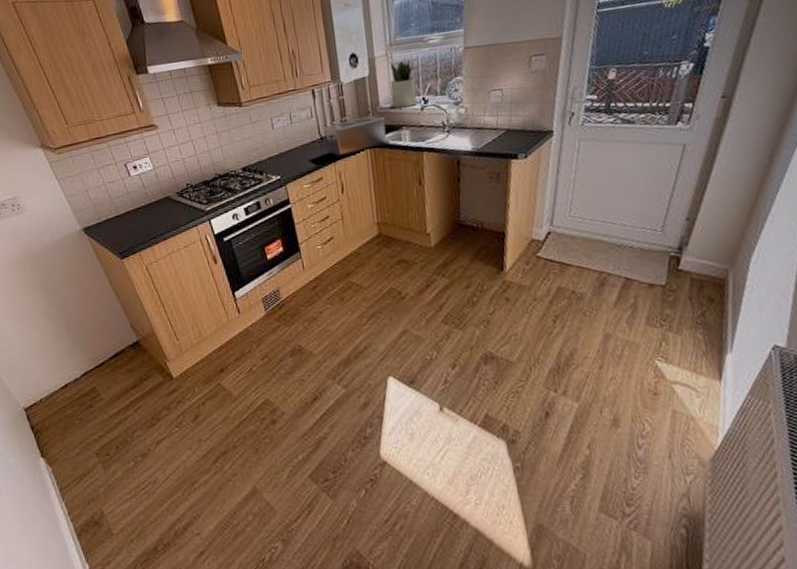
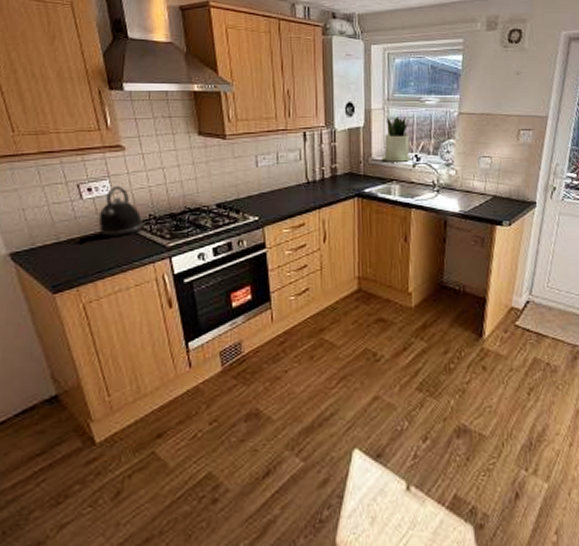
kettle: none [146,161,184,208] -> present [98,186,144,238]
toaster: present [325,115,387,158] -> none [313,165,376,205]

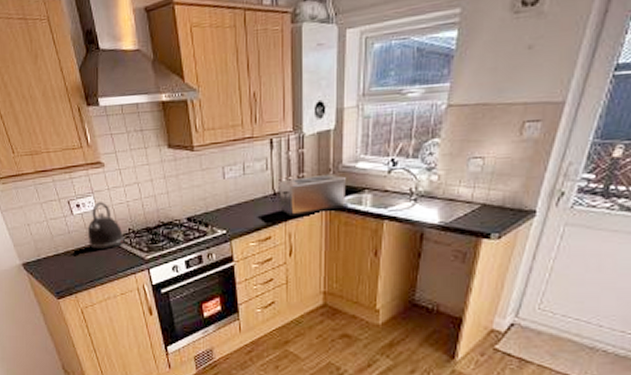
toaster: none [313,165,376,205] -> present [280,173,346,217]
planter: present [382,115,412,162] -> none [354,113,388,169]

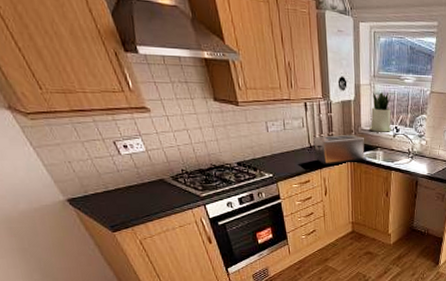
kettle: present [87,202,125,250] -> none [138,144,179,188]
planter: none [354,113,388,169] -> present [369,91,393,132]

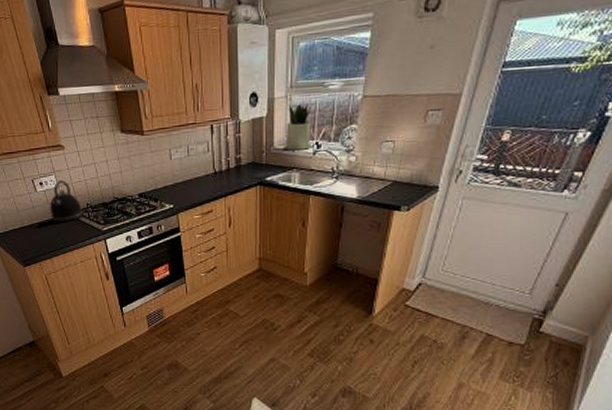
kettle: none [138,144,179,188] -> present [49,180,83,223]
toaster: present [314,134,365,166] -> none [220,155,277,193]

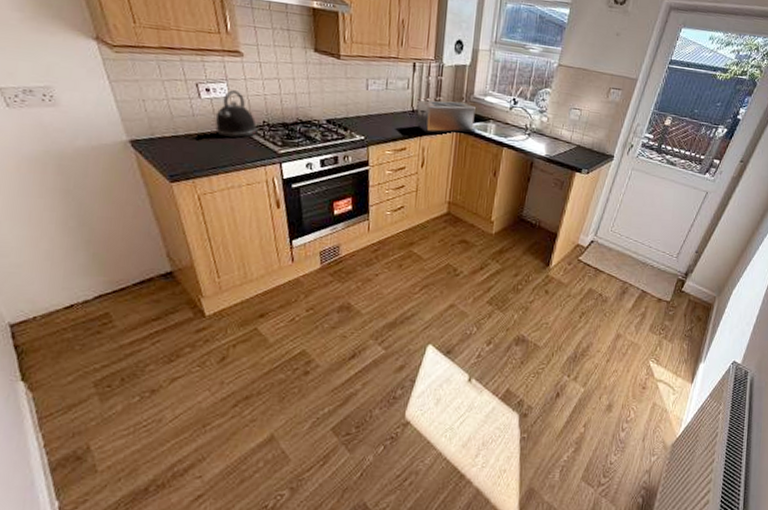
toaster: none [220,155,277,193] -> present [417,100,476,134]
planter: present [284,103,313,151] -> none [483,59,512,104]

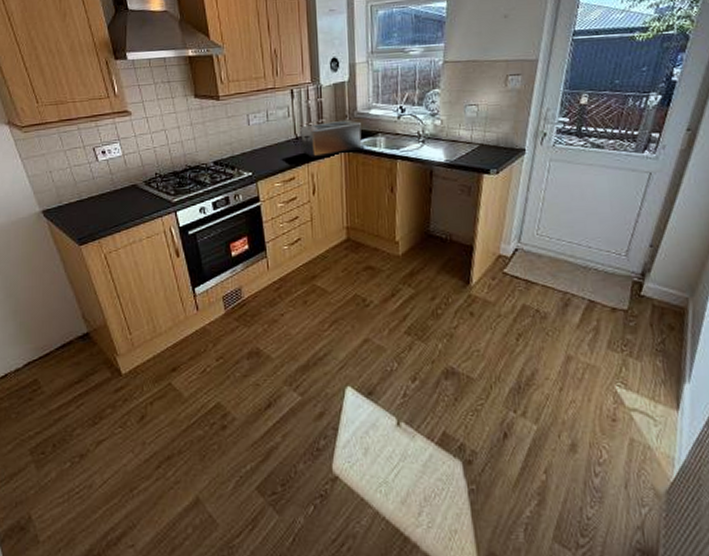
kettle: present [215,90,258,139] -> none [112,148,151,195]

